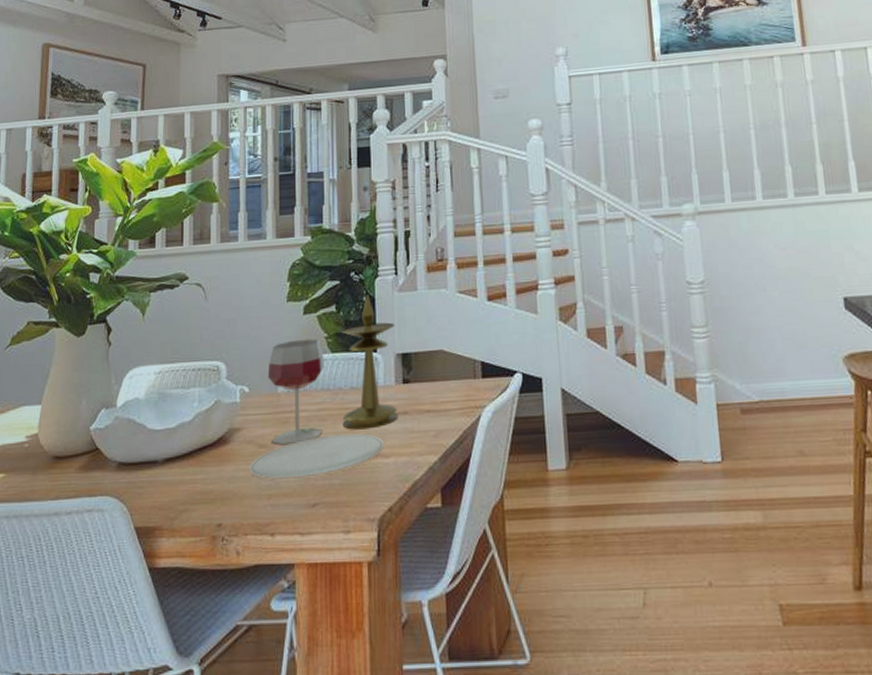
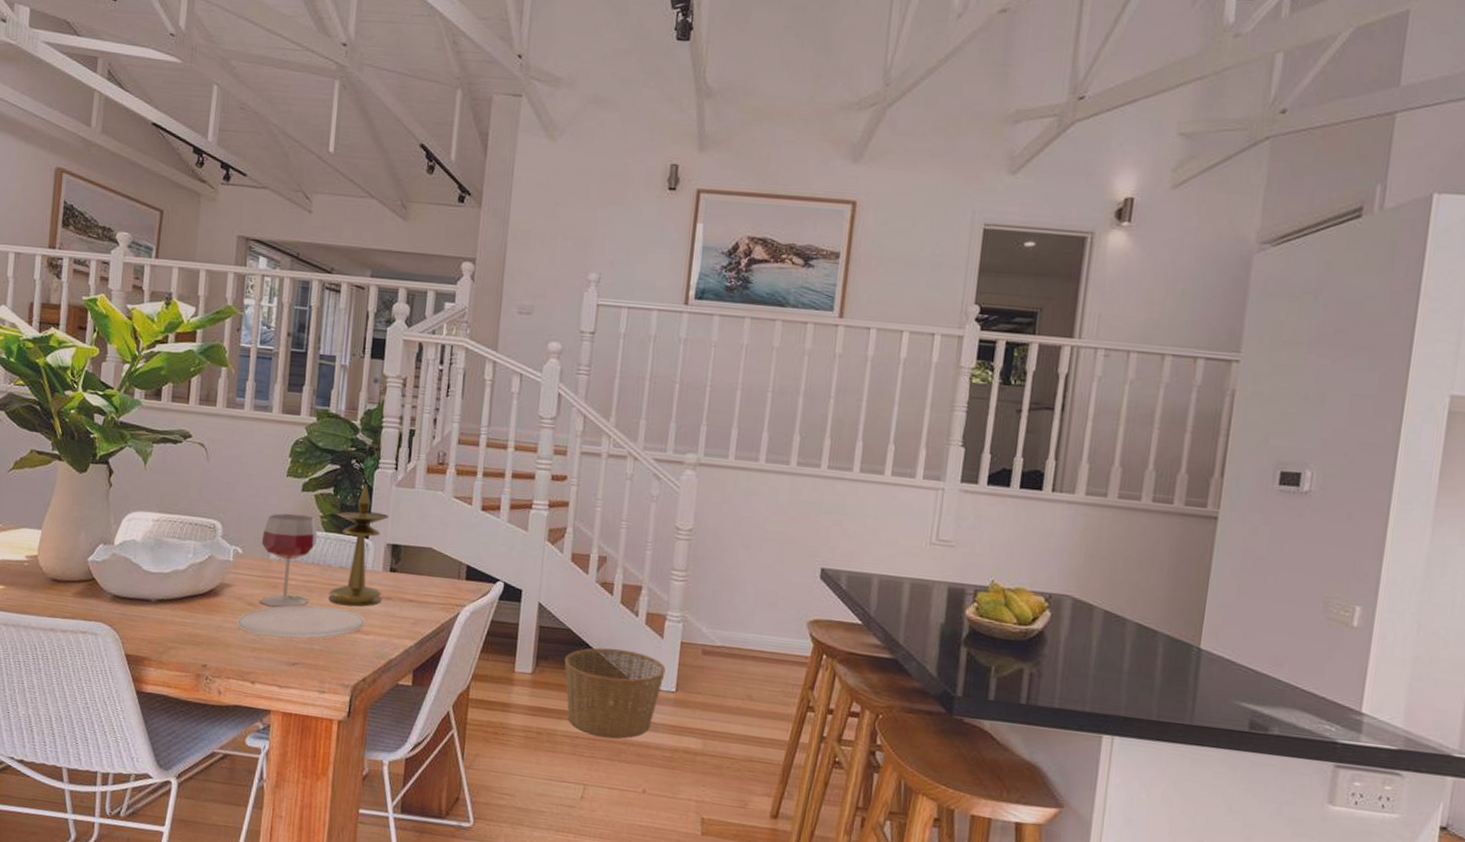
basket: none [598,424,707,529] -> present [564,647,666,739]

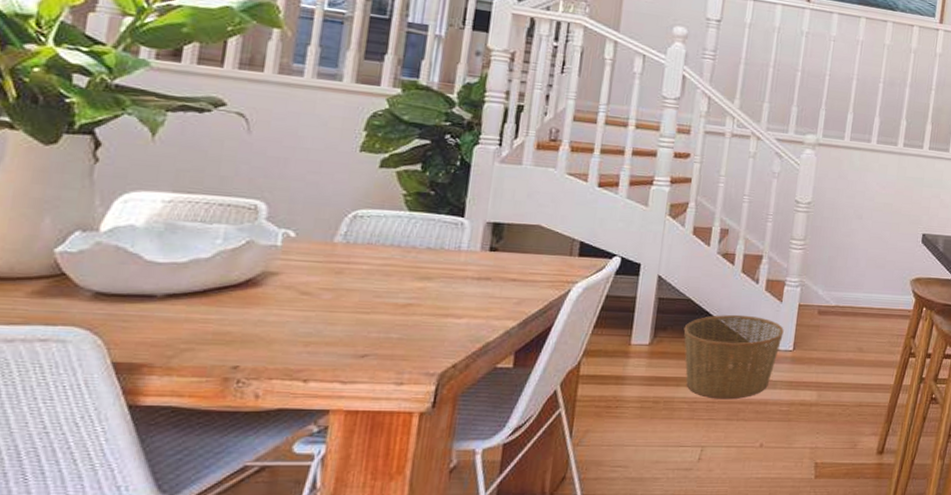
plate: present [236,605,366,640] -> none [283,290,458,330]
wineglass: present [259,513,318,608] -> none [317,192,399,296]
candlestick: present [328,483,389,607] -> none [411,160,490,290]

